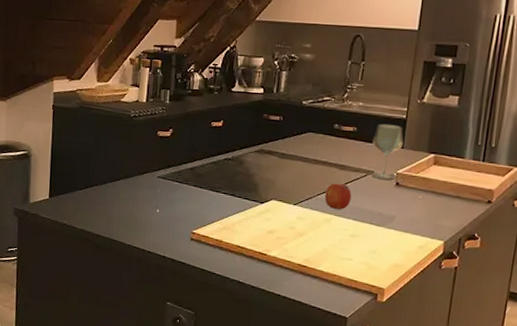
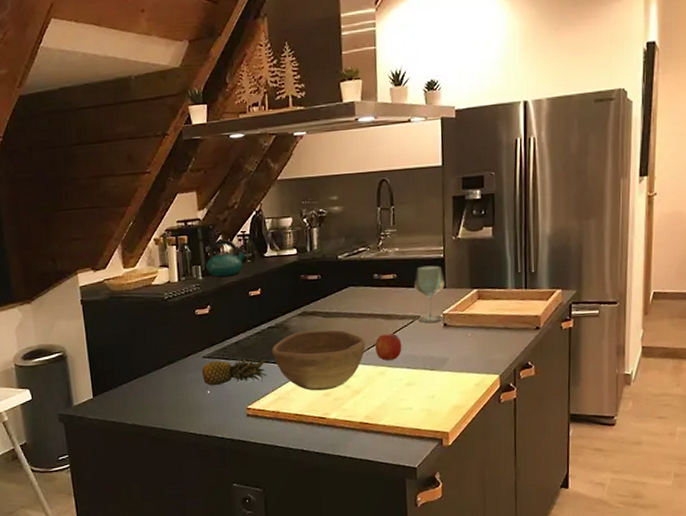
fruit: none [155,182,218,210] -> present [202,357,267,386]
kettle: none [174,68,216,105] -> present [205,239,247,277]
bowl: none [224,167,316,228] -> present [272,329,366,391]

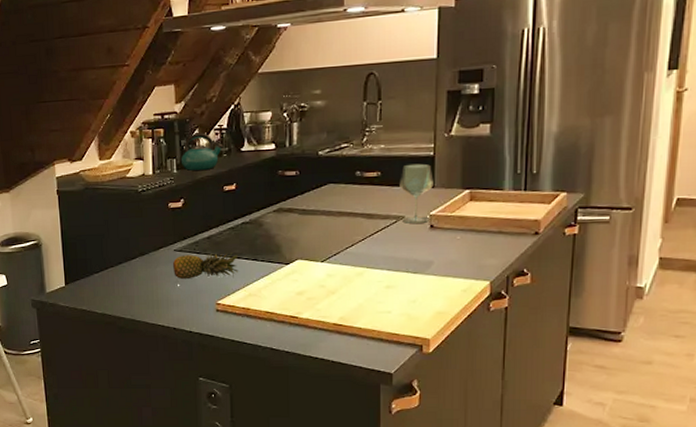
bowl: present [272,329,366,391] -> none [245,227,343,289]
fruit: present [375,334,402,360] -> none [354,234,383,261]

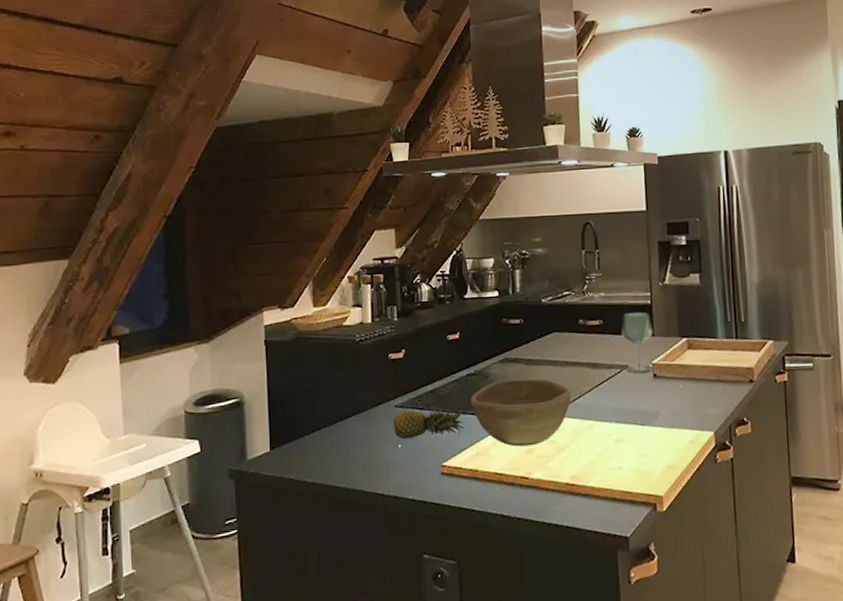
kettle: present [180,132,224,171] -> none [401,279,446,318]
bowl: none [245,227,343,289] -> present [470,378,571,447]

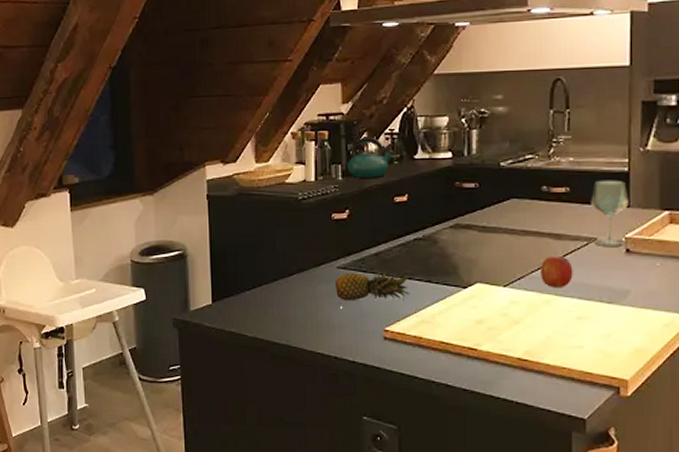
kettle: none [401,279,446,318] -> present [346,137,395,178]
bowl: present [470,378,571,447] -> none [417,247,529,317]
fruit: none [581,384,610,414] -> present [541,257,573,287]

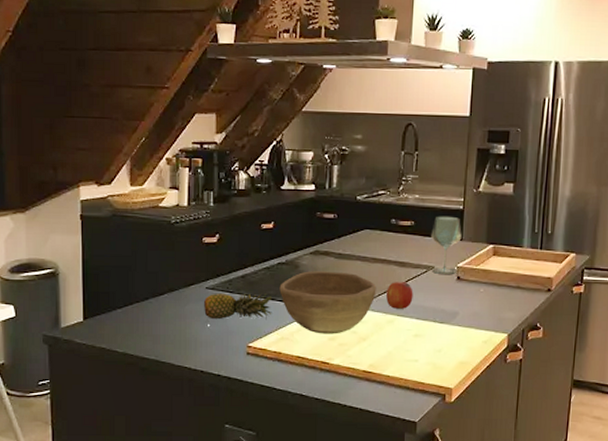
kettle: present [346,137,395,178] -> none [218,166,263,205]
bowl: none [417,247,529,317] -> present [279,271,376,334]

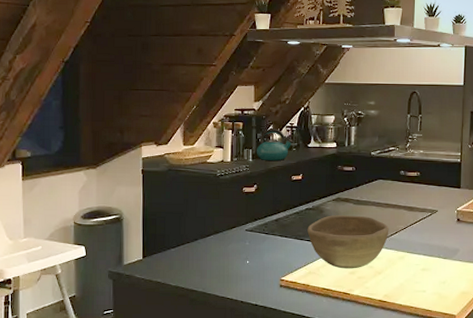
fruit: present [204,293,273,321] -> none [244,234,302,258]
kettle: none [218,166,263,205] -> present [256,128,293,161]
fruit: present [386,282,413,309] -> none [398,224,420,247]
wine glass: present [431,216,462,275] -> none [434,168,460,218]

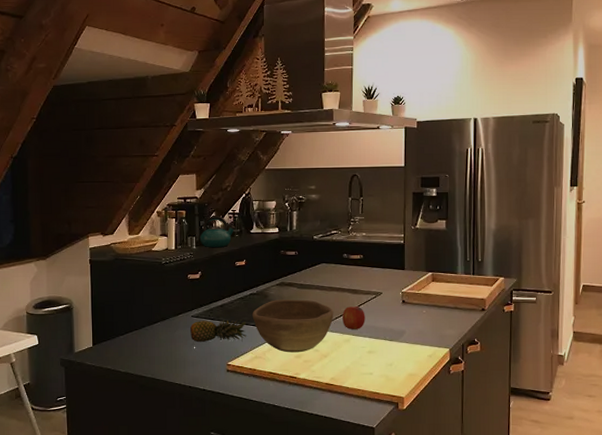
fruit: none [244,234,302,258] -> present [190,320,247,343]
fruit: none [398,224,420,247] -> present [342,306,365,329]

